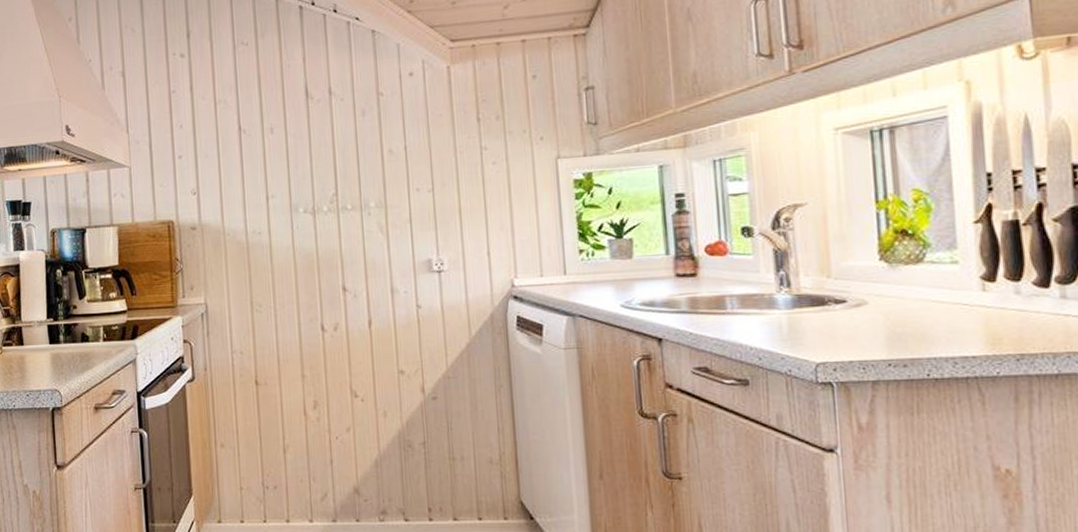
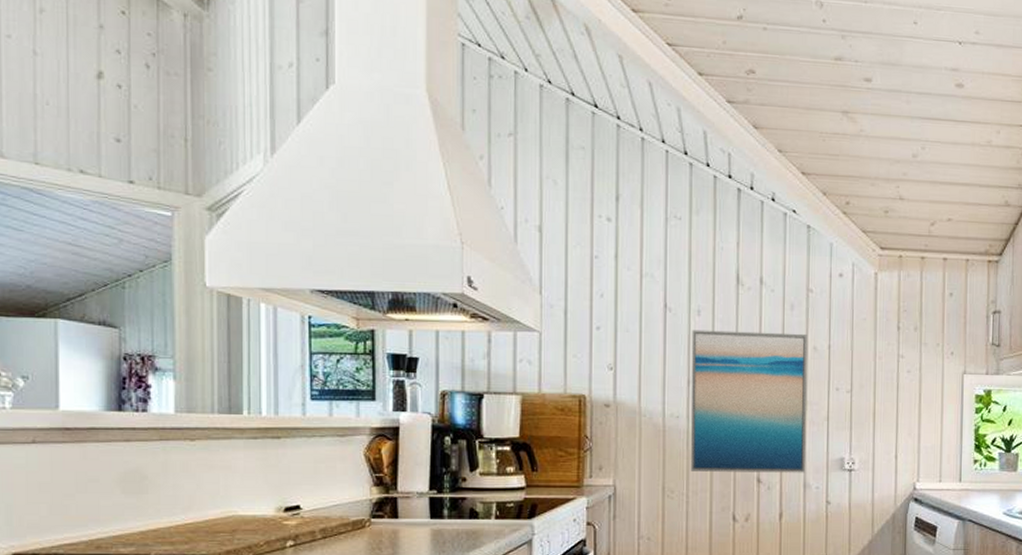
wall art: none [266,137,391,285] -> present [690,329,807,473]

